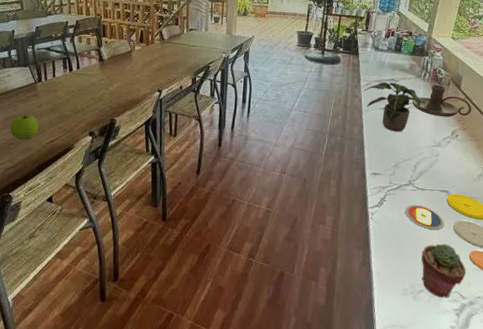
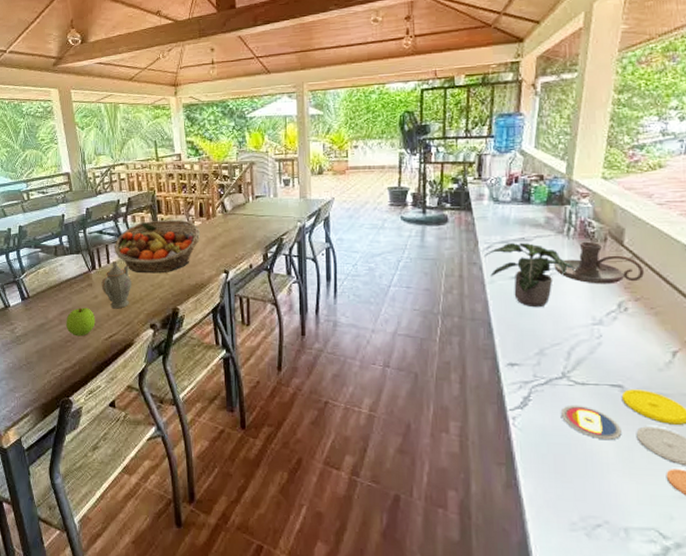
teapot: none [46,76,74,118] -> present [101,261,131,309]
fruit basket: none [60,42,140,88] -> present [114,219,201,272]
potted succulent: present [421,243,466,298] -> none [592,459,664,537]

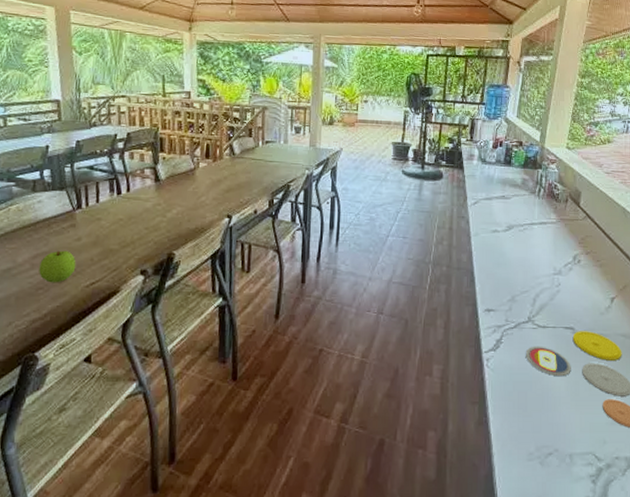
teapot: present [101,261,131,309] -> none [86,201,123,253]
fruit basket: present [114,219,201,272] -> none [105,158,205,215]
potted plant: present [483,243,577,308] -> none [470,200,544,259]
candle holder: present [554,241,644,285] -> none [527,201,593,240]

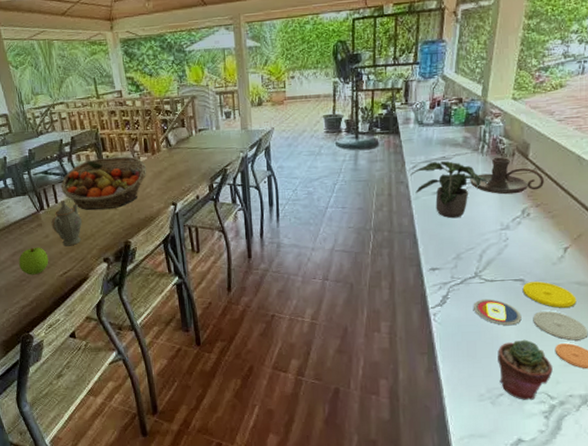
teapot: none [86,201,123,253] -> present [51,201,82,247]
fruit basket: none [105,158,205,215] -> present [60,156,147,210]
potted plant: none [470,200,544,259] -> present [409,161,489,219]
candle holder: none [527,201,593,240] -> present [470,156,544,195]
potted succulent: none [548,392,600,461] -> present [498,339,553,400]

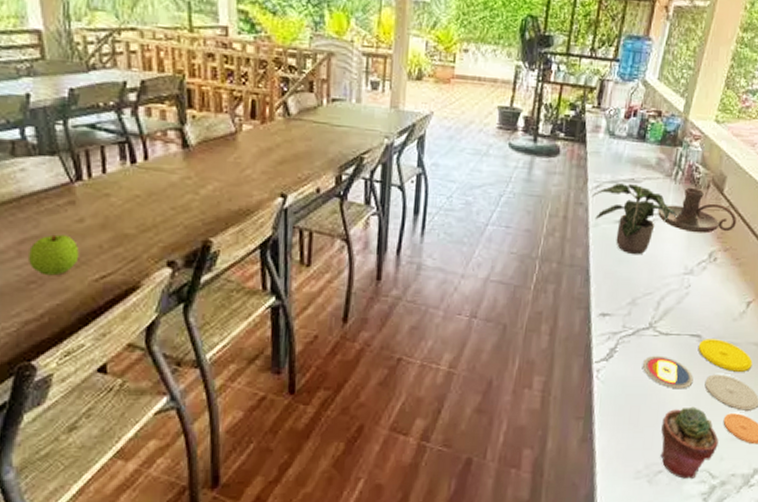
teapot: present [51,201,82,247] -> none [91,171,140,239]
fruit basket: present [60,156,147,210] -> none [114,117,251,192]

